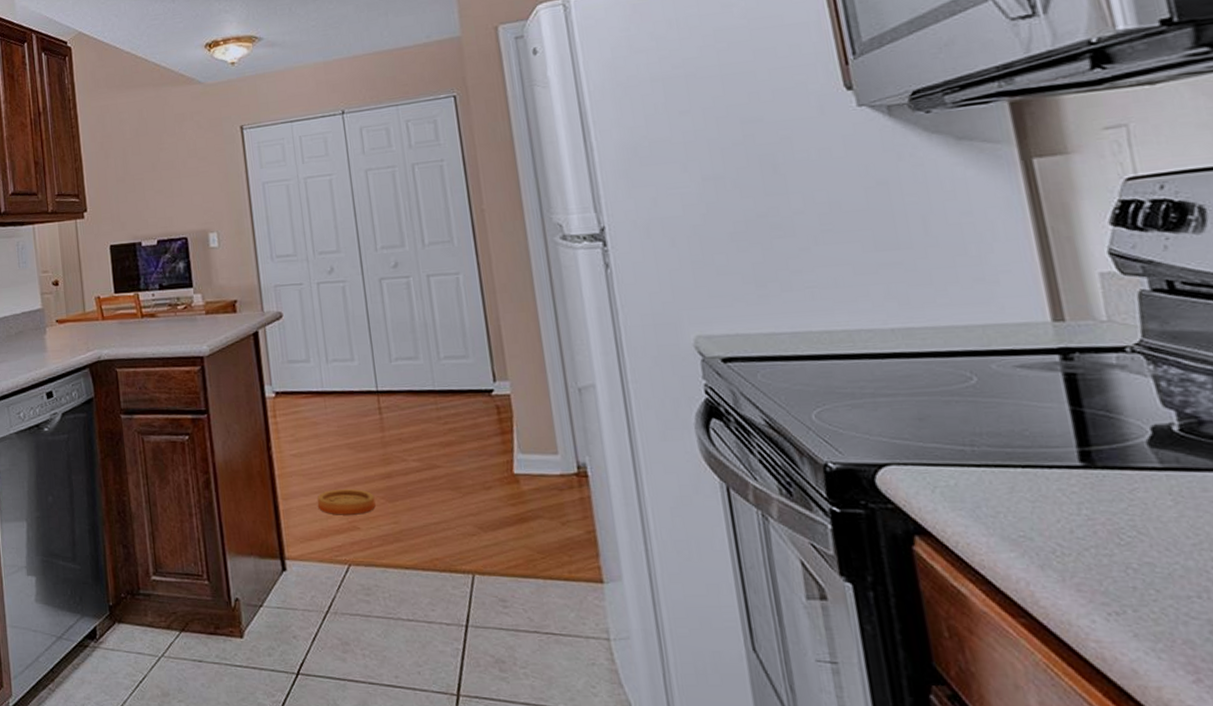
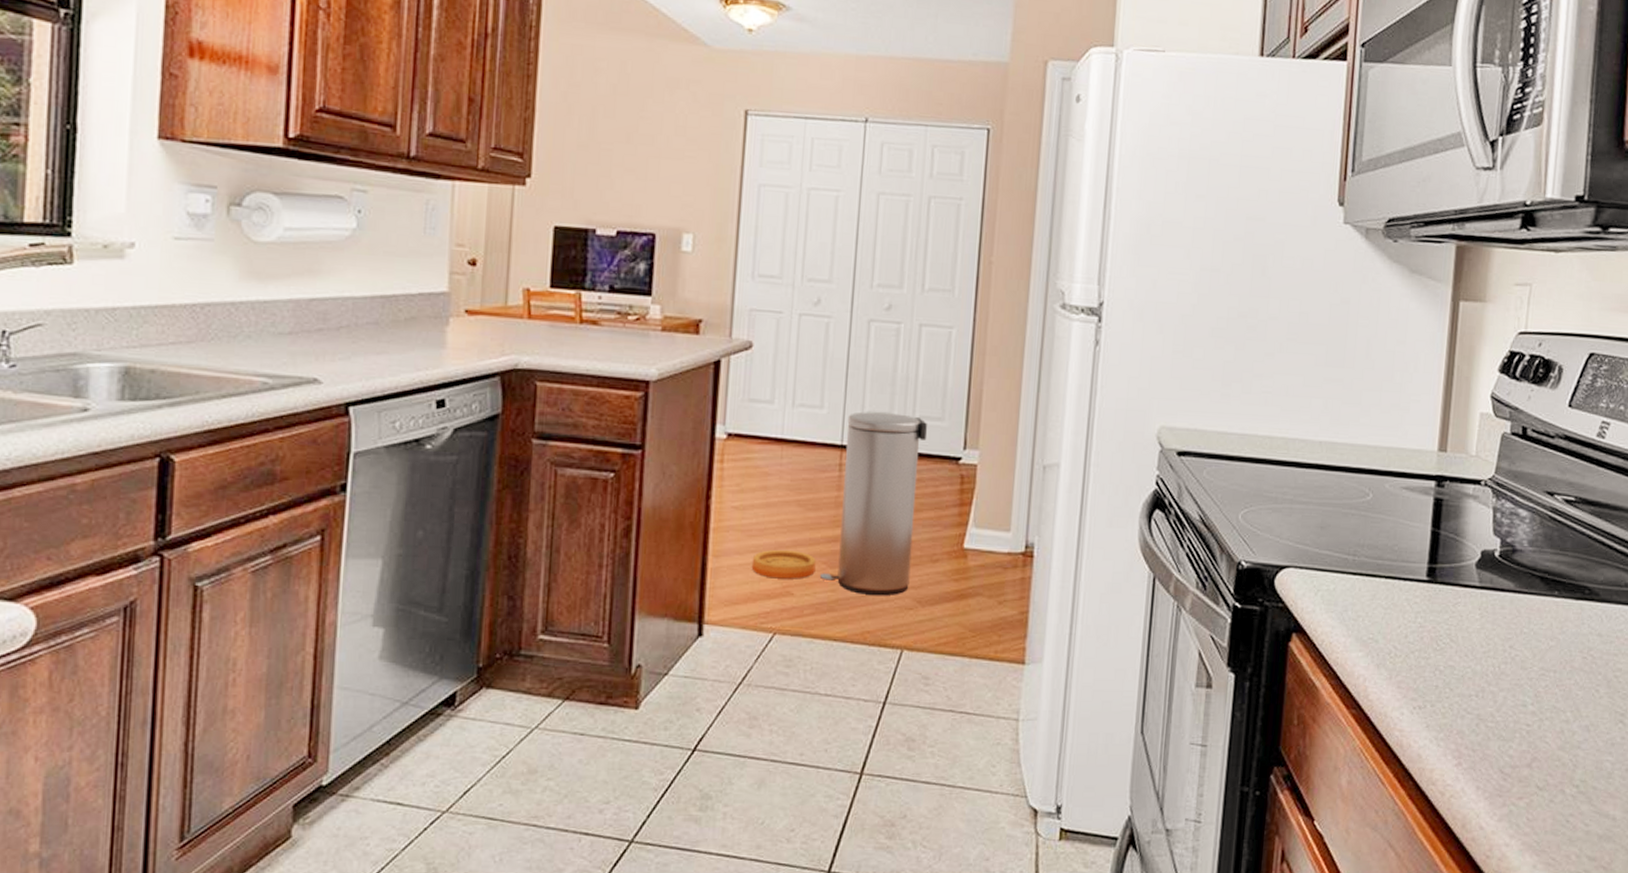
pedal bin: none [378,357,467,524] -> present [819,412,928,595]

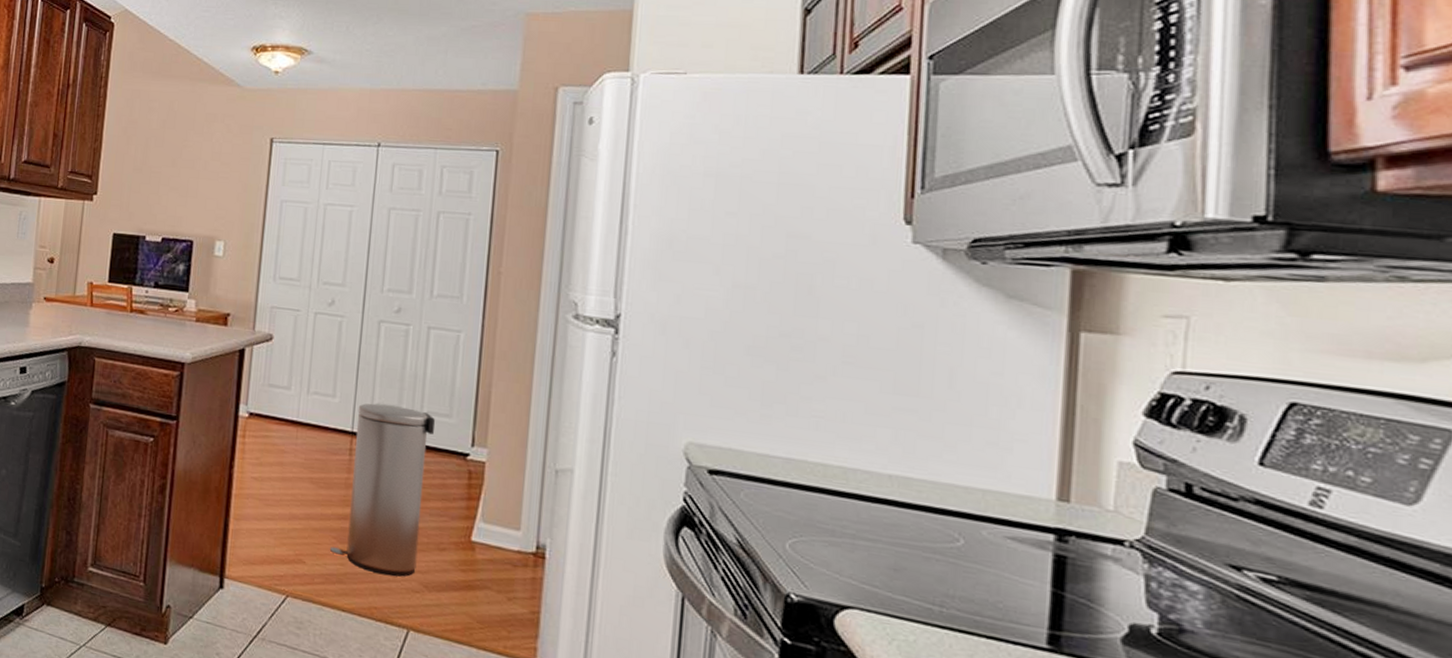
pet bowl: present [751,549,816,579] -> none [267,519,327,549]

